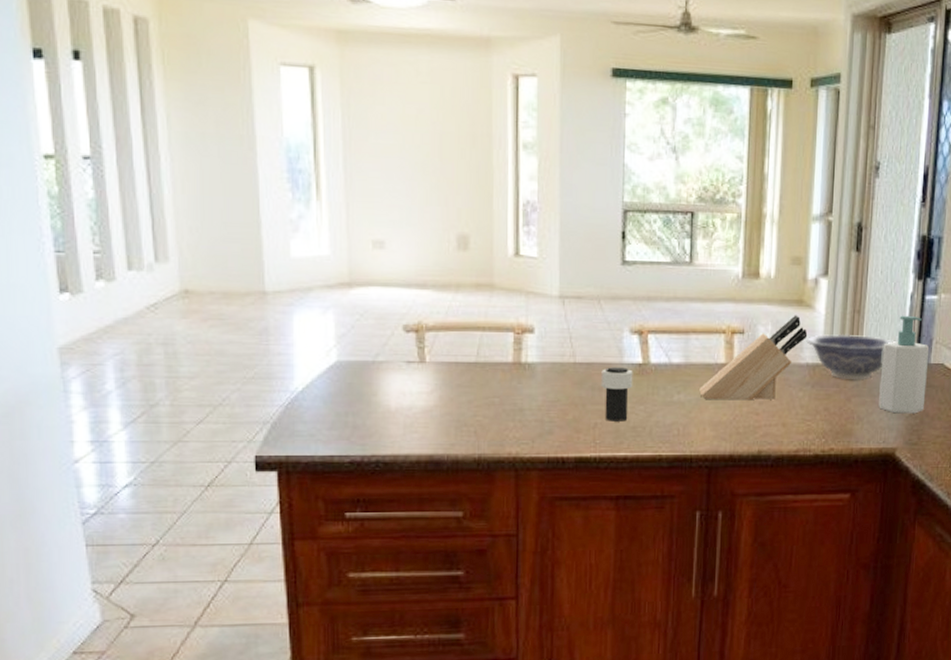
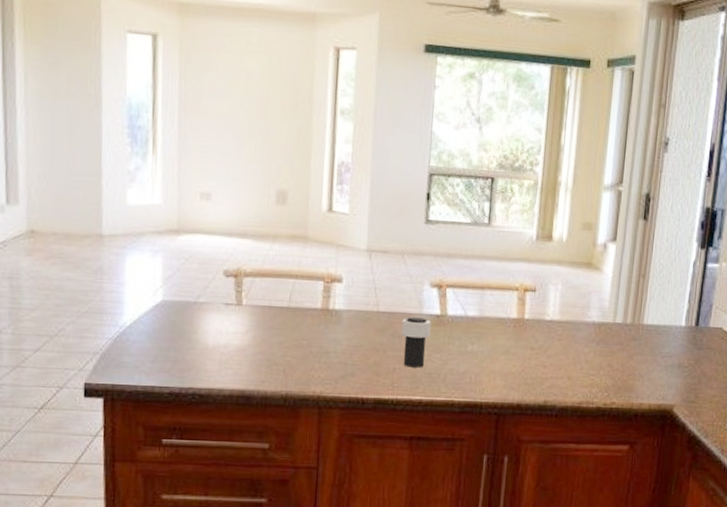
knife block: present [699,315,808,401] -> none [492,276,595,354]
decorative bowl: present [806,333,896,381] -> none [593,295,678,340]
soap bottle: present [879,315,930,414] -> none [659,281,710,374]

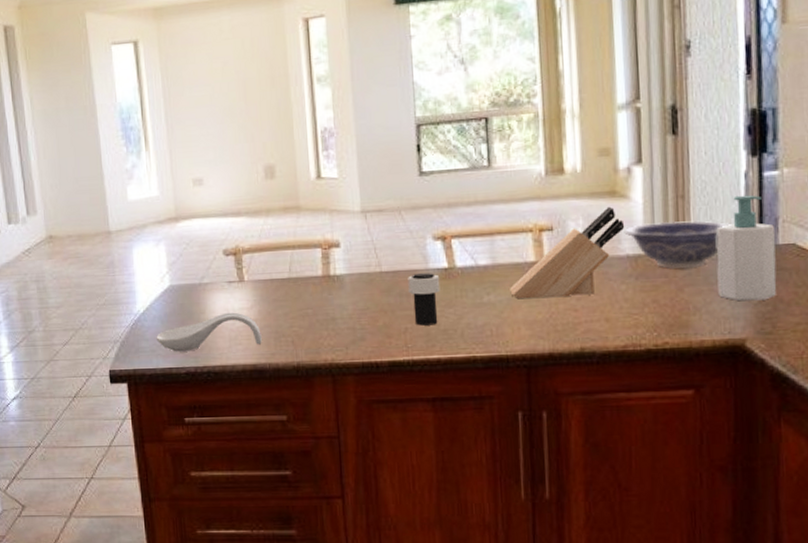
spoon rest: none [141,335,253,371] -> present [156,312,262,352]
knife block: none [492,276,595,354] -> present [510,206,625,299]
decorative bowl: none [593,295,678,340] -> present [624,220,732,270]
soap bottle: none [659,281,710,374] -> present [716,195,777,301]

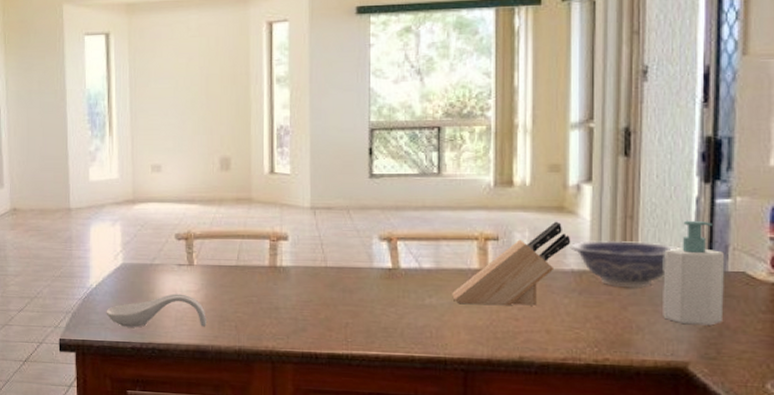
cup: present [408,273,441,326] -> none [352,271,383,322]

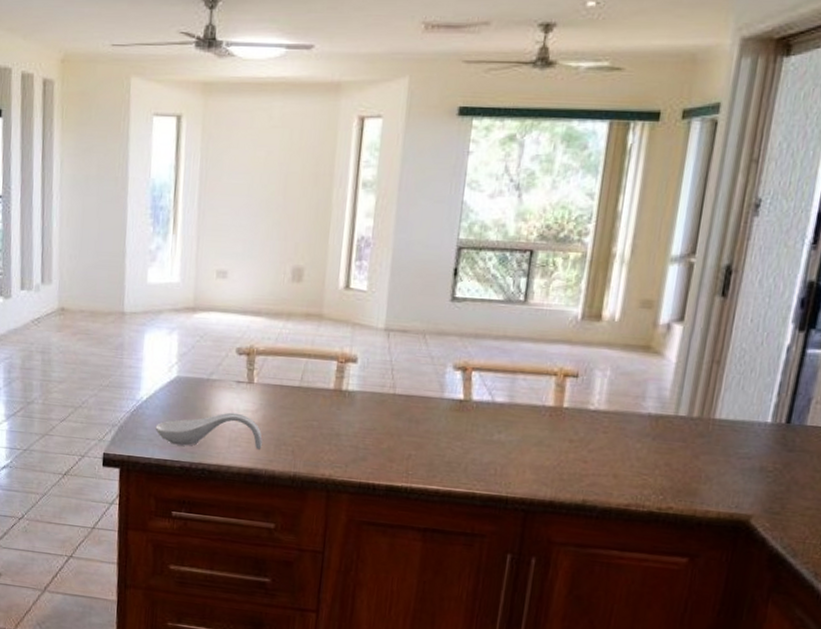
knife block: present [452,221,571,306] -> none [522,361,653,449]
decorative bowl: present [570,240,680,289] -> none [650,384,763,438]
soap bottle: present [663,220,725,326] -> none [733,369,807,480]

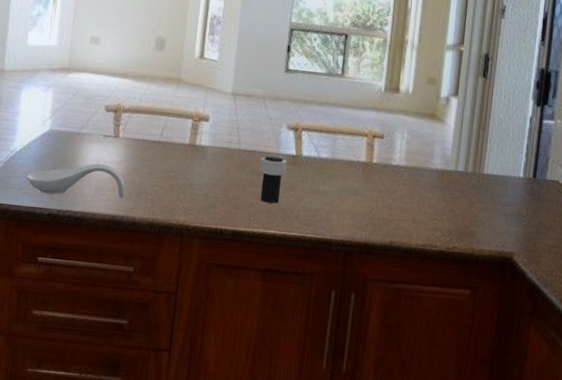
cup: none [419,401,453,456] -> present [259,156,287,204]

